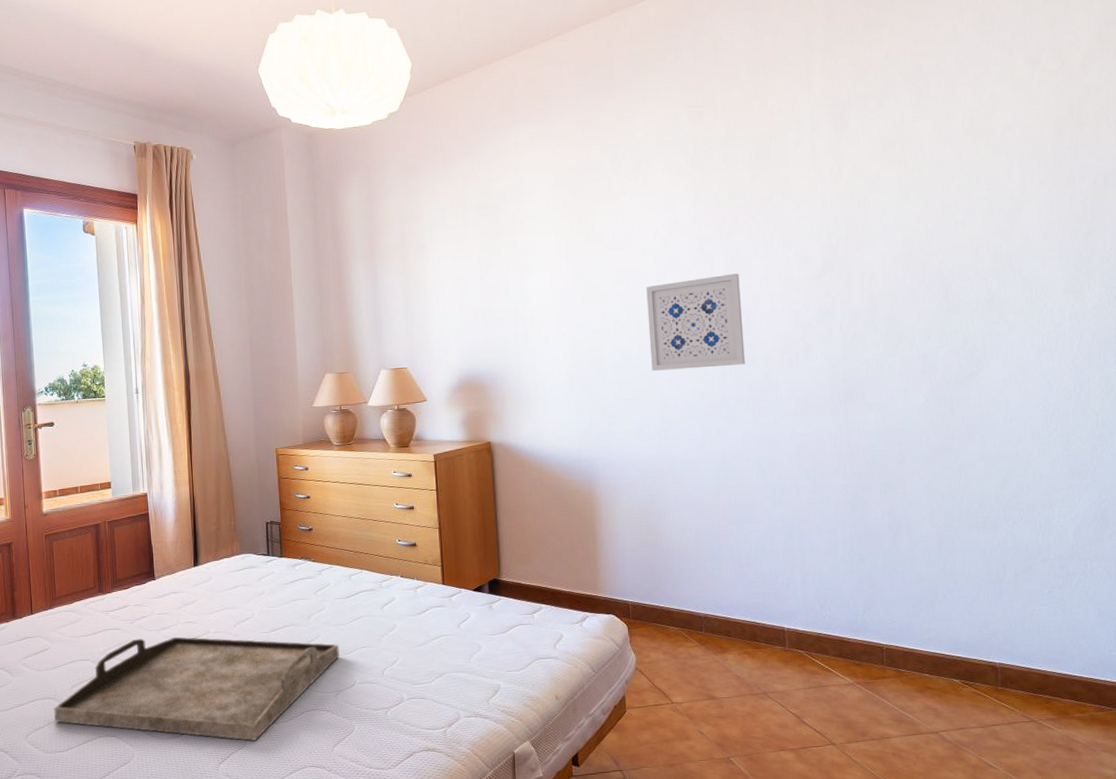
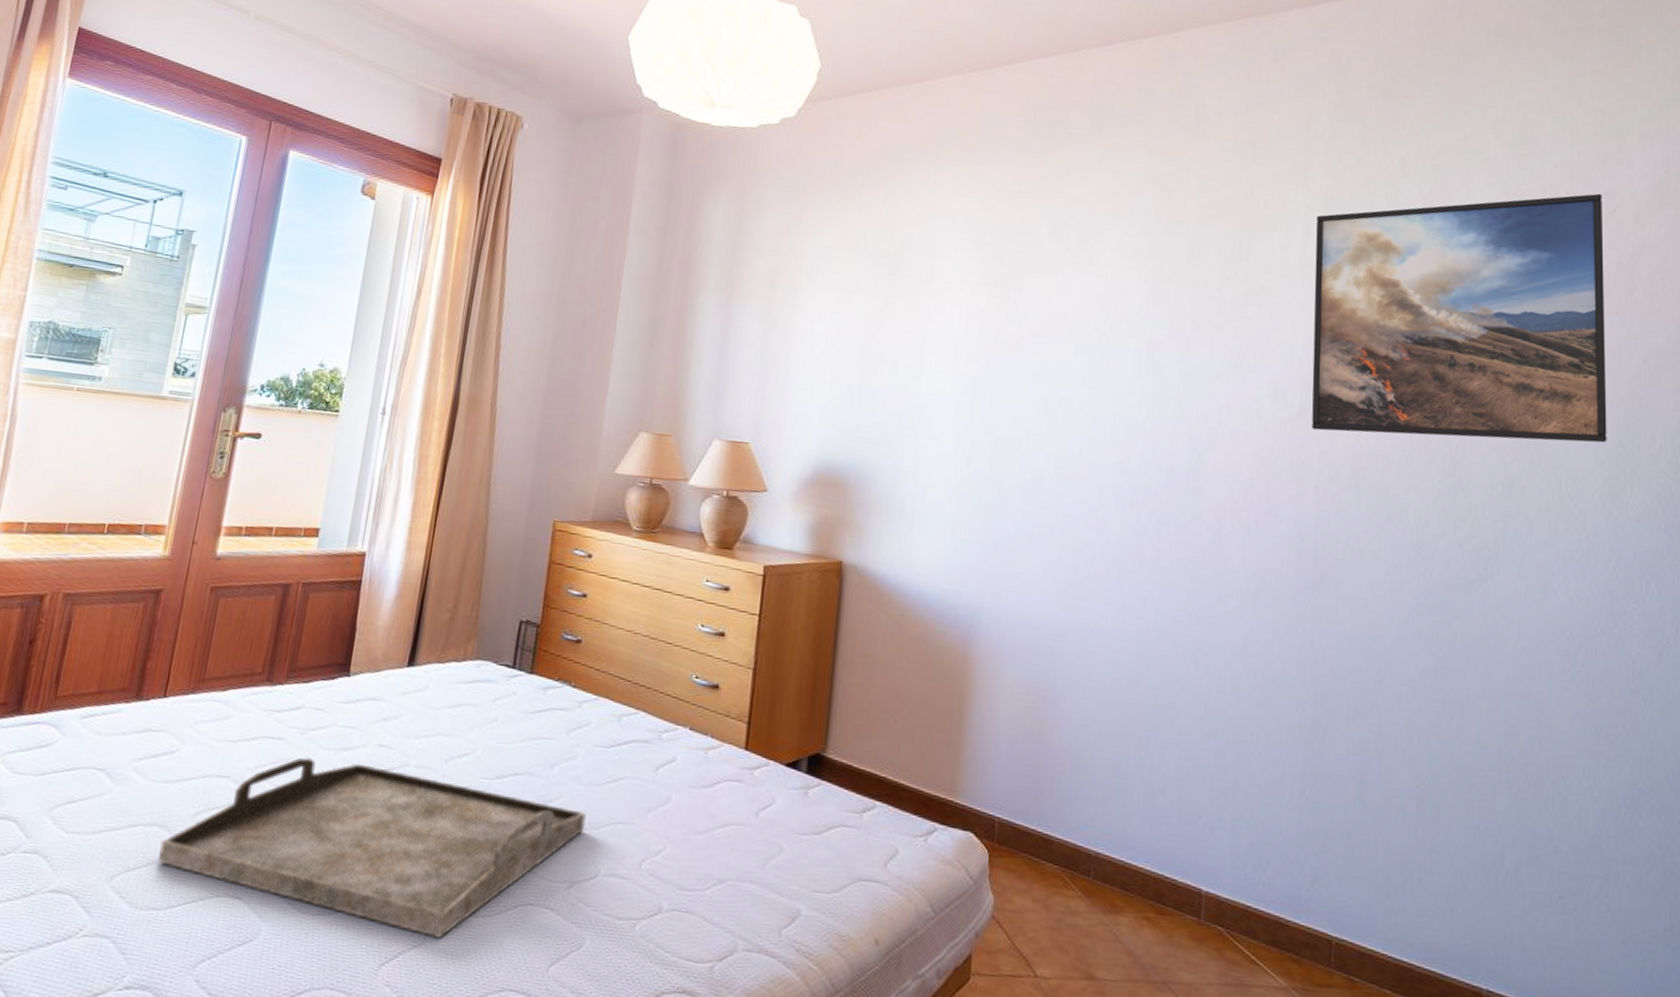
wall art: present [646,273,745,371] -> none [1068,391,1194,516]
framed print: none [821,52,1067,283] -> present [1311,193,1607,443]

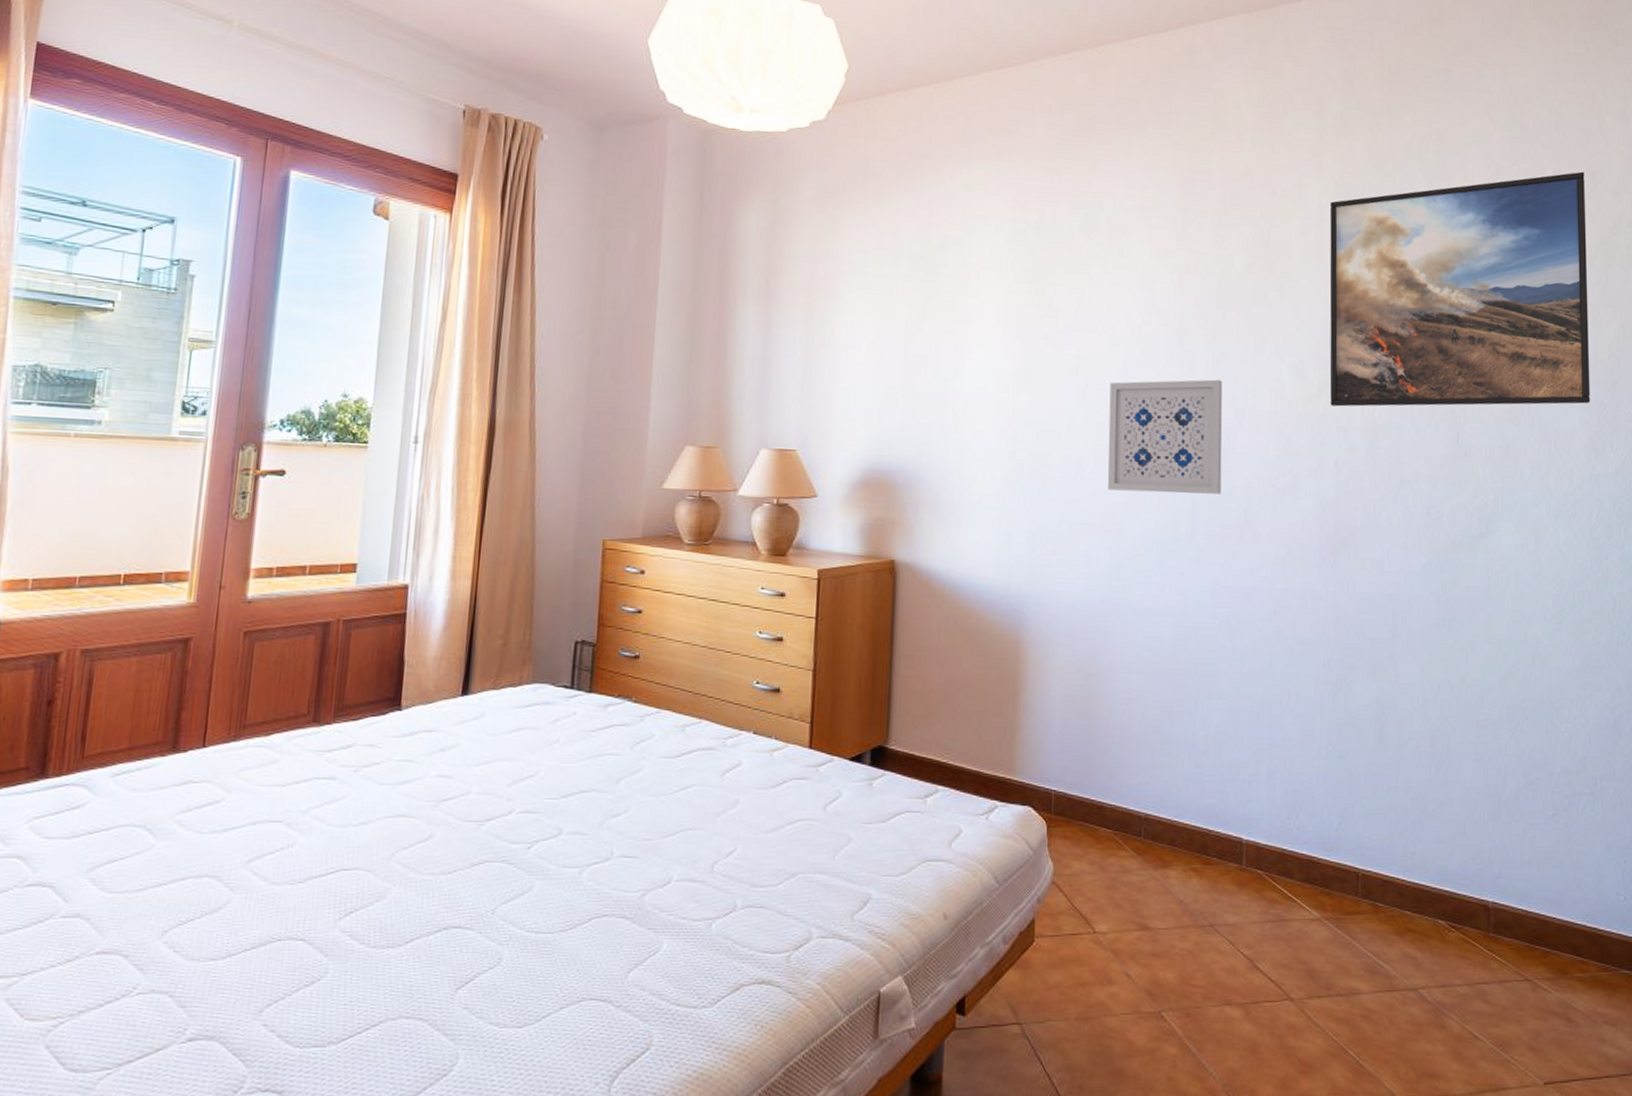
serving tray: present [158,757,586,938] -> none [212,795,655,957]
wall art: none [1068,391,1194,516] -> present [1108,379,1223,494]

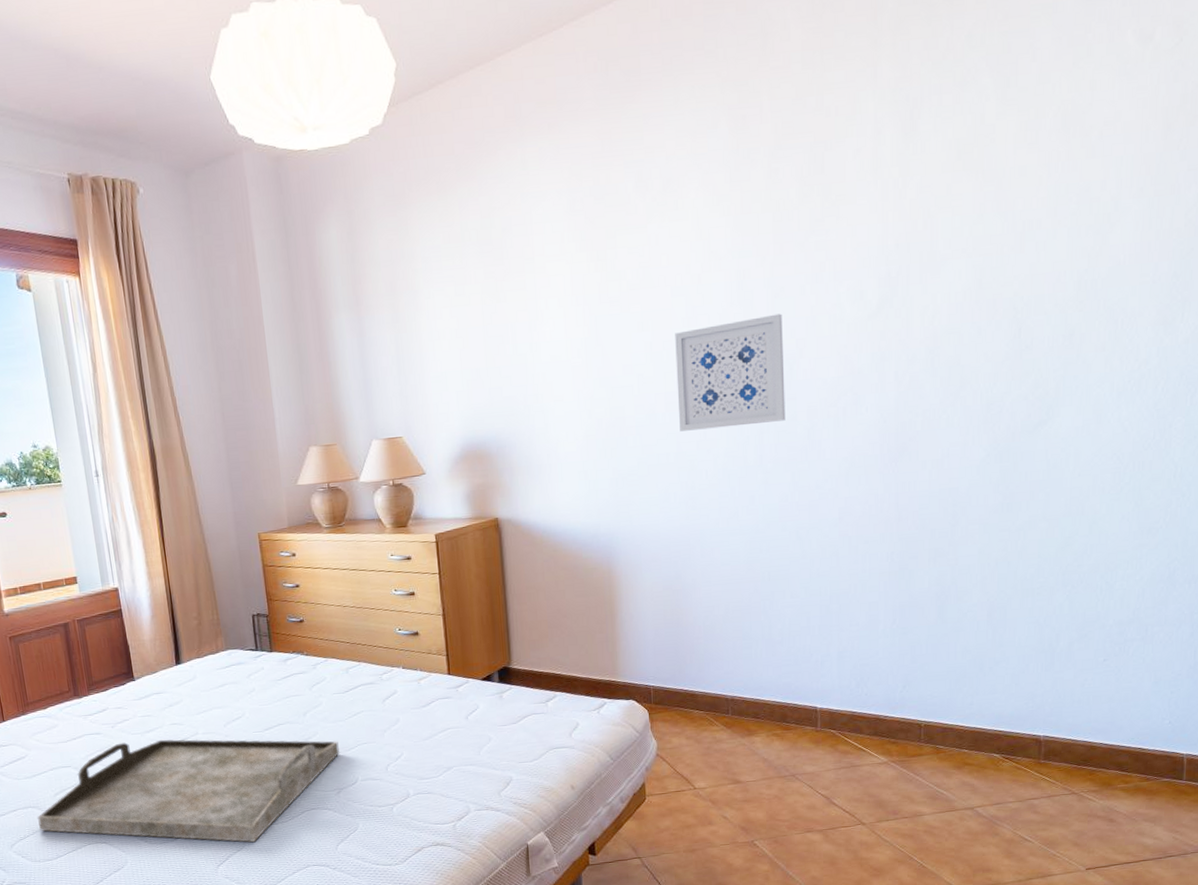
serving tray: none [212,795,655,957] -> present [37,739,340,842]
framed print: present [1329,171,1590,407] -> none [887,24,1170,322]

